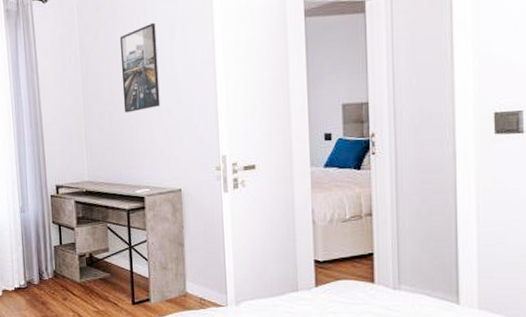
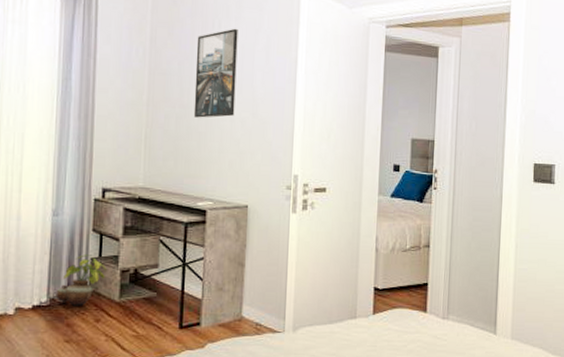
potted plant: none [30,243,67,287] -> present [55,254,107,306]

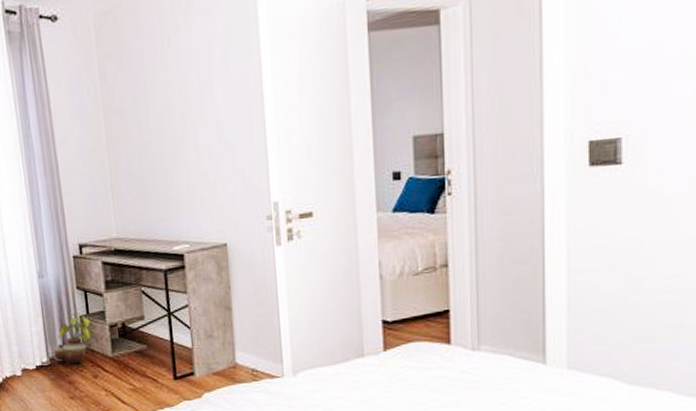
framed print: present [193,28,238,118] -> none [147,42,199,155]

